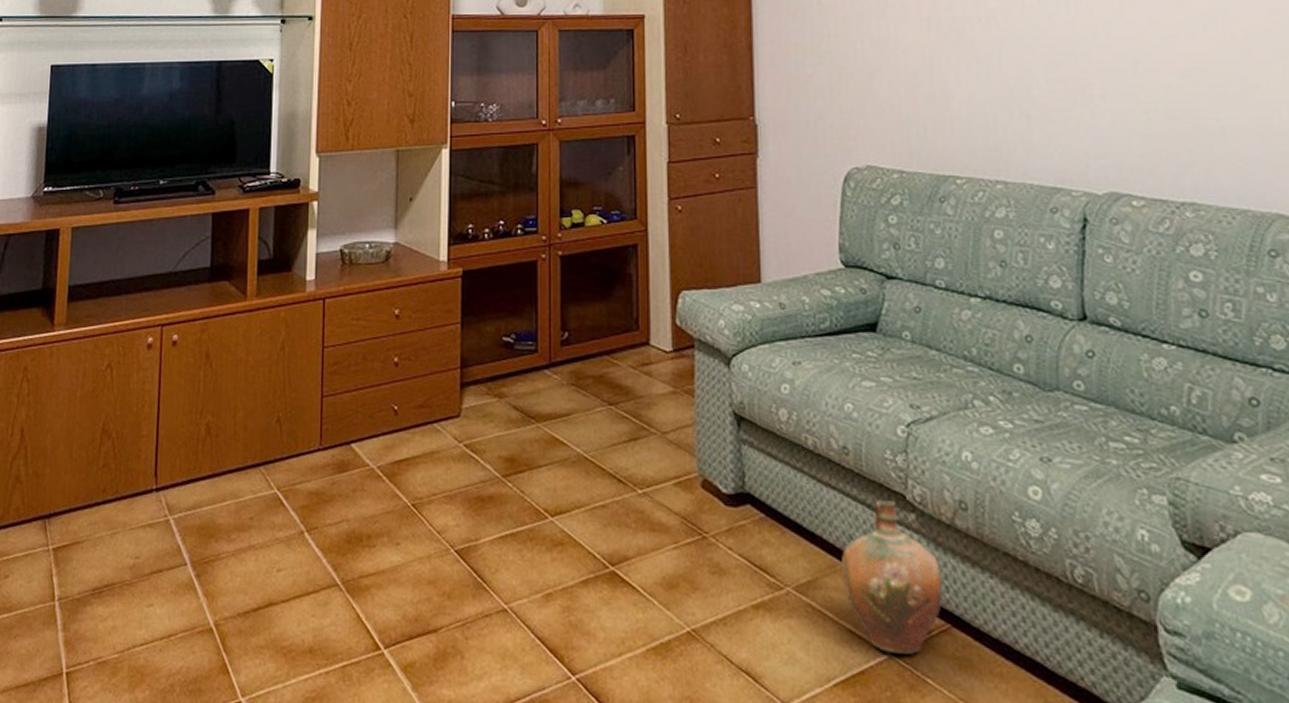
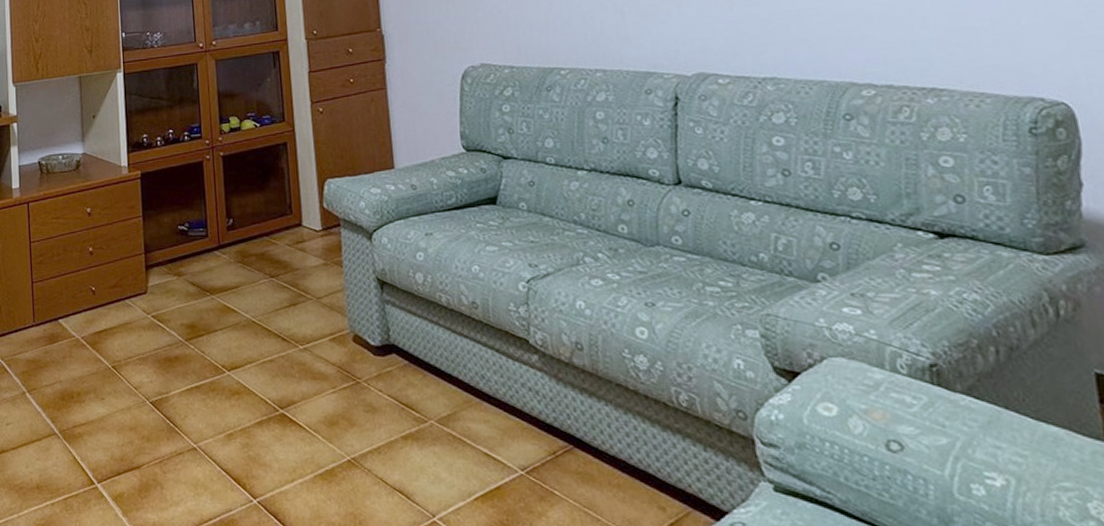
ceramic jug: present [842,500,943,655] -> none [476,345,565,471]

